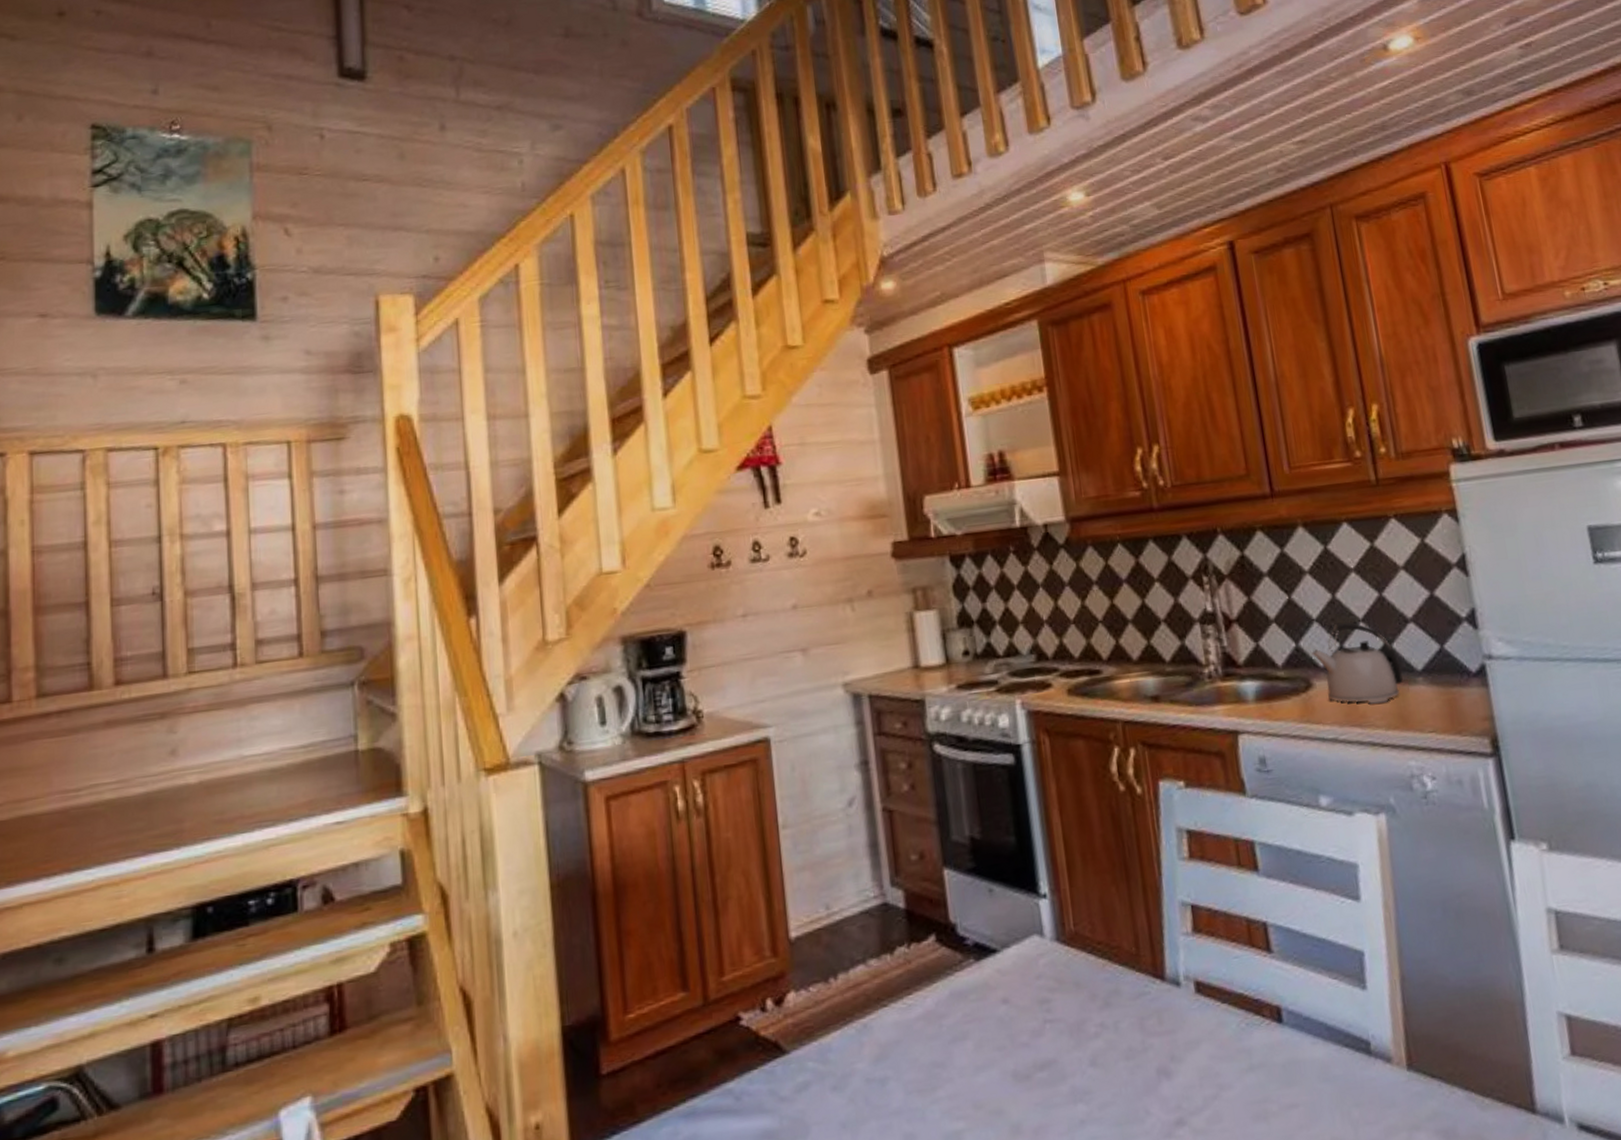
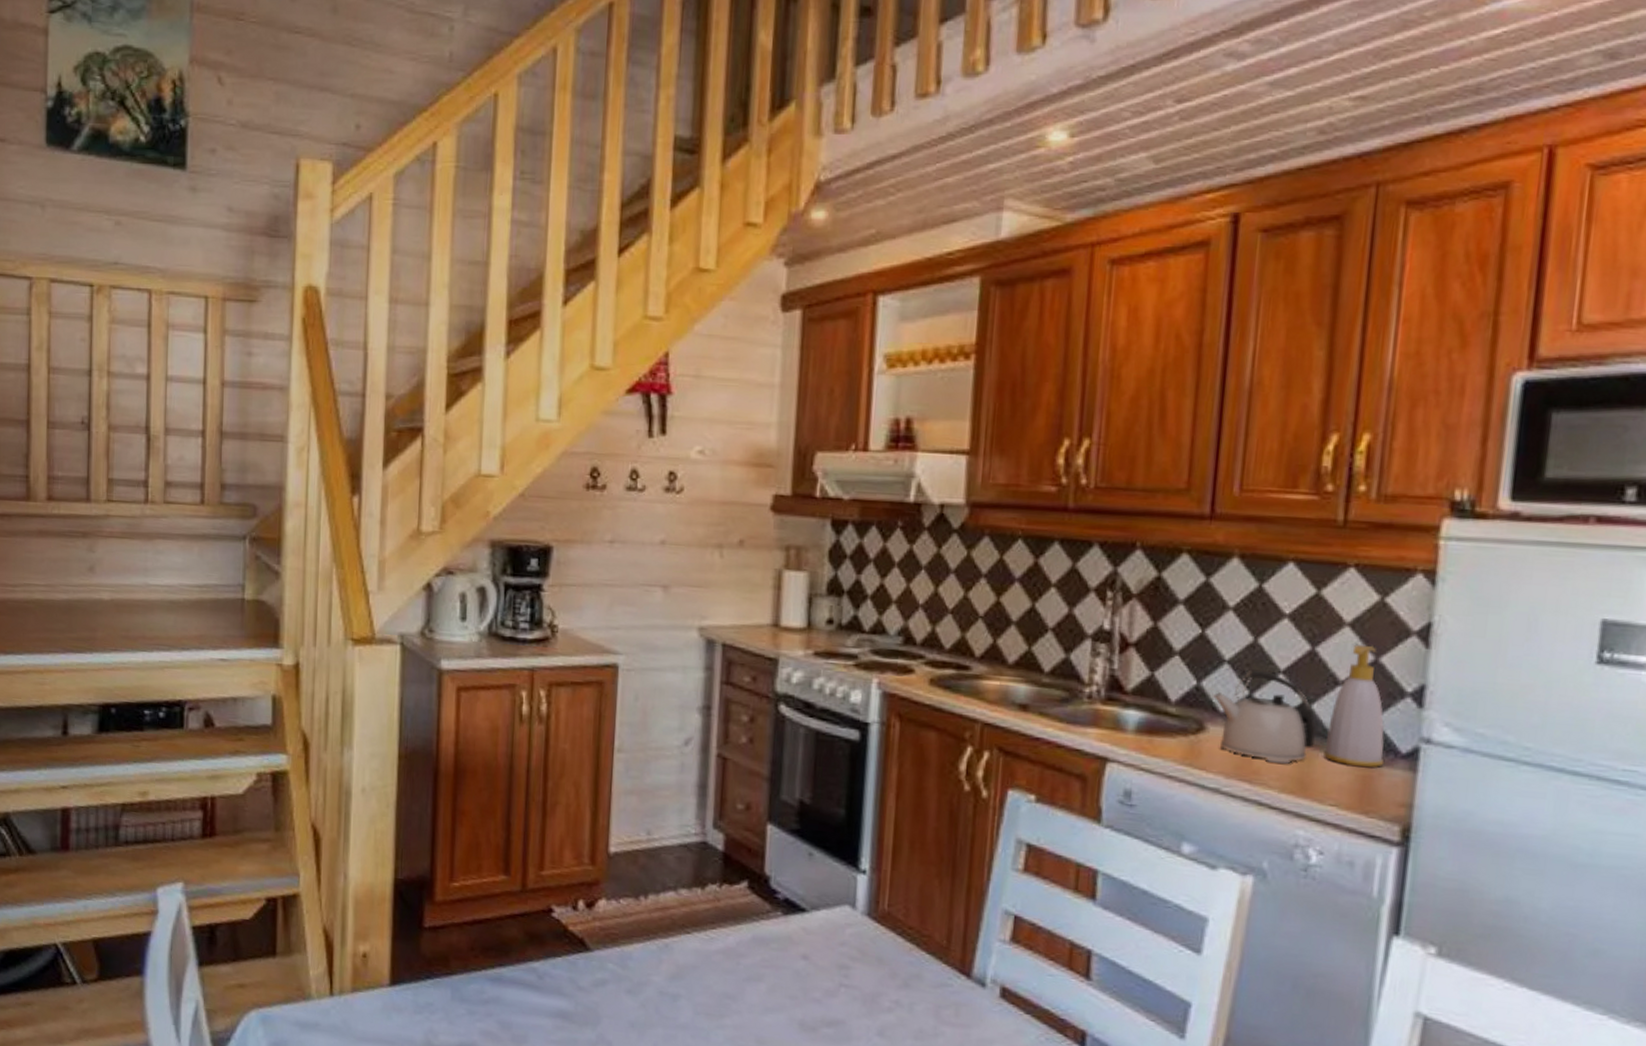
soap bottle: none [1409,582,1462,693] -> present [1323,644,1385,768]

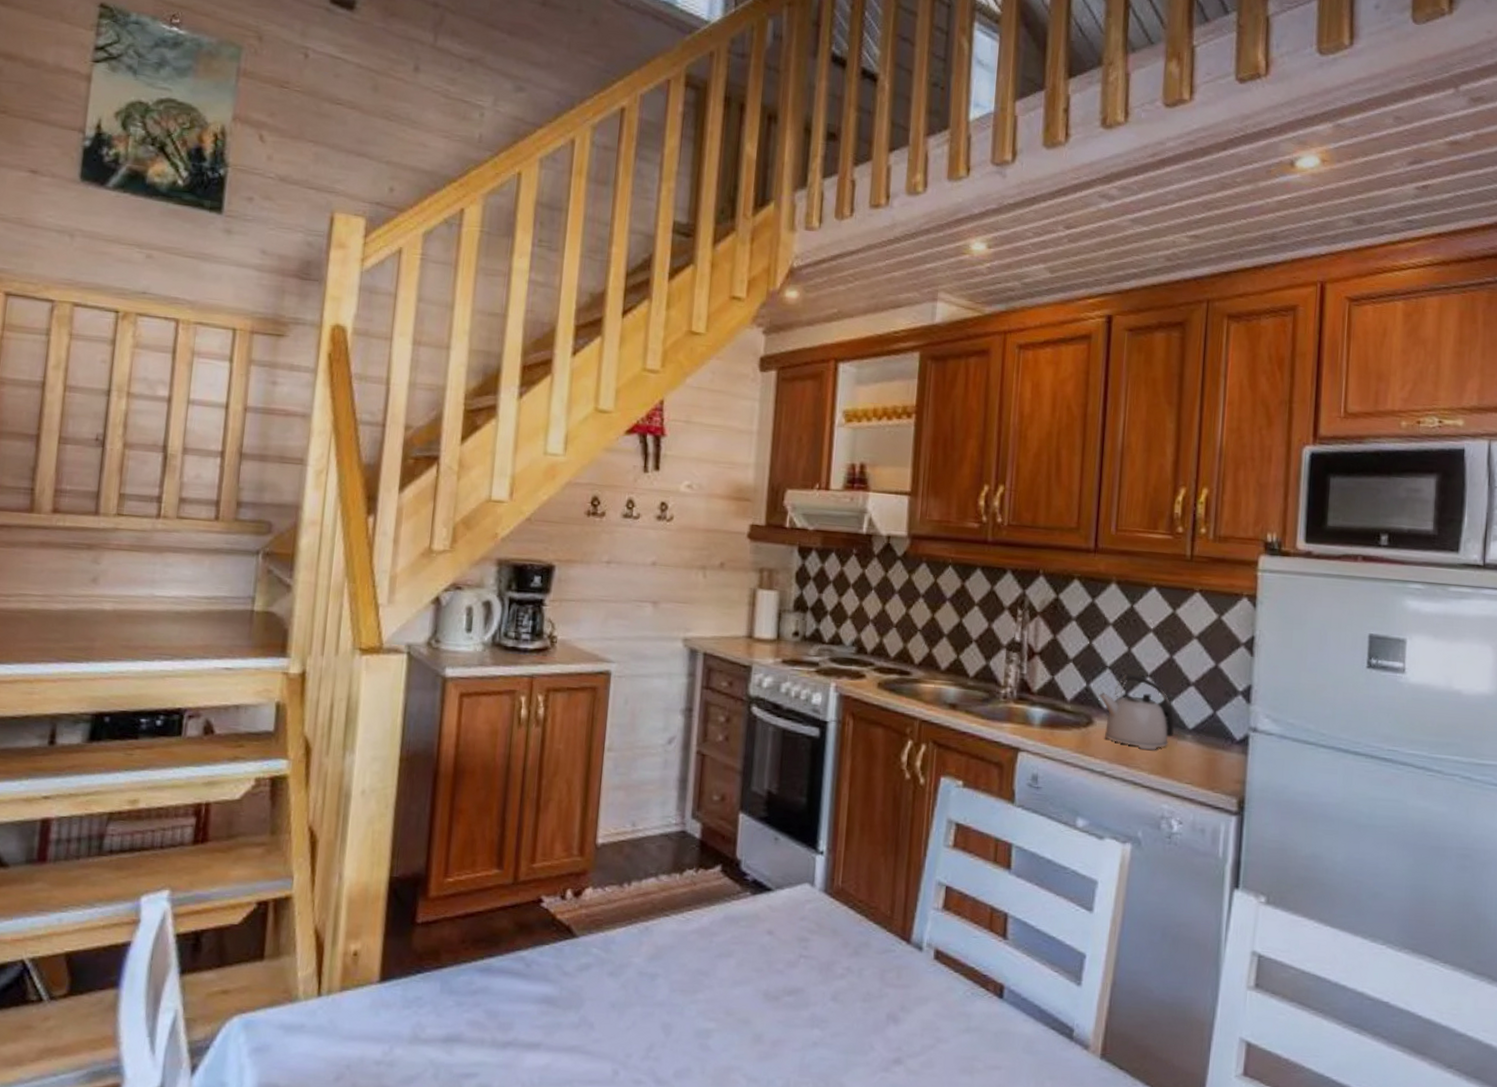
soap bottle: present [1323,644,1385,768] -> none [1181,653,1225,752]

